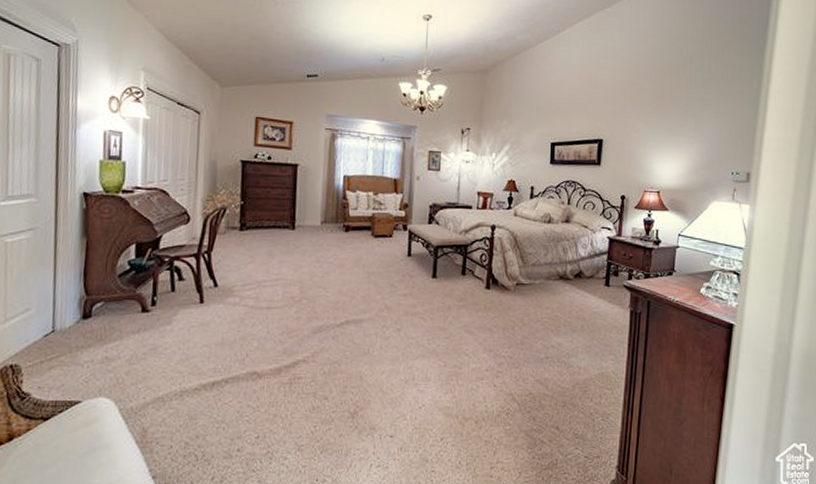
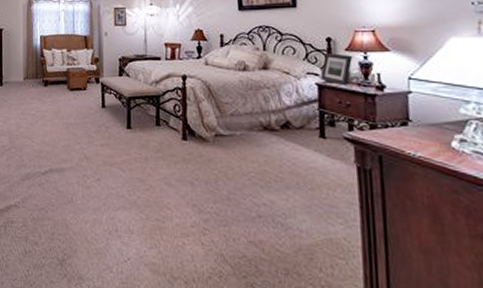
picture frame: none [612,210,640,240] -> present [320,53,353,86]

